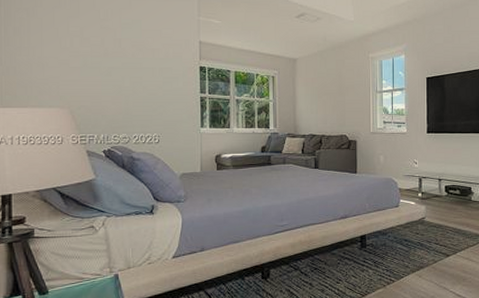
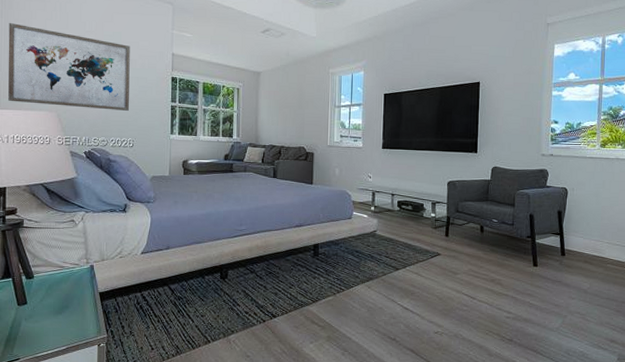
wall art: none [9,12,153,105] -> present [8,23,130,112]

